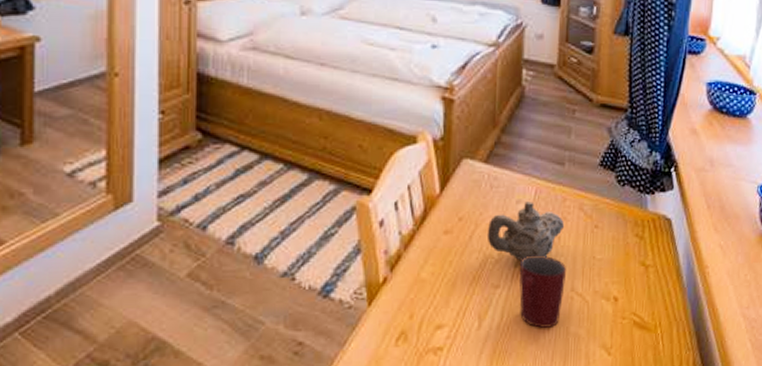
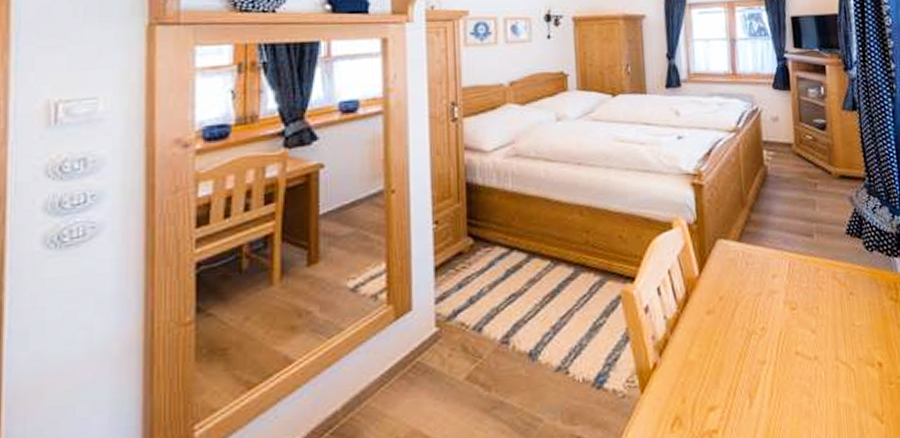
teapot: present [486,202,565,261] -> none [747,275,822,335]
mug: present [519,255,566,328] -> none [783,326,829,401]

